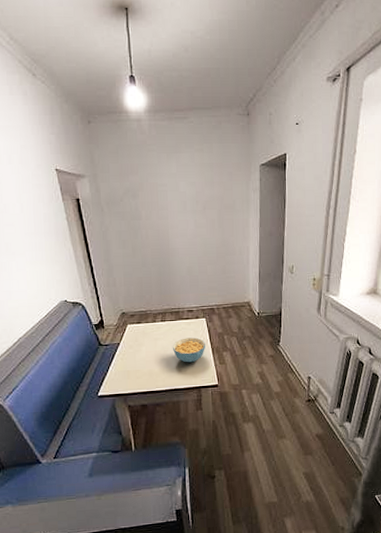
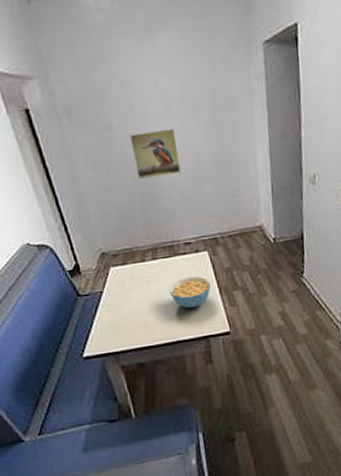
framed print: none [153,222,191,259] -> present [129,128,182,180]

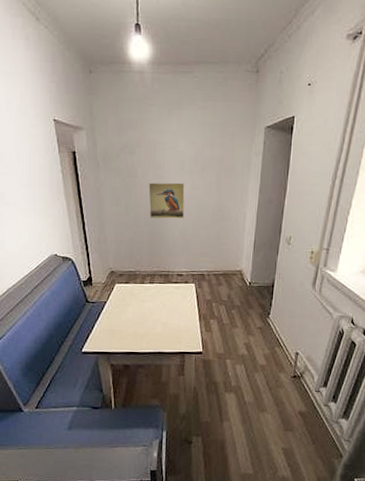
cereal bowl: present [168,276,212,309] -> none [158,302,194,327]

